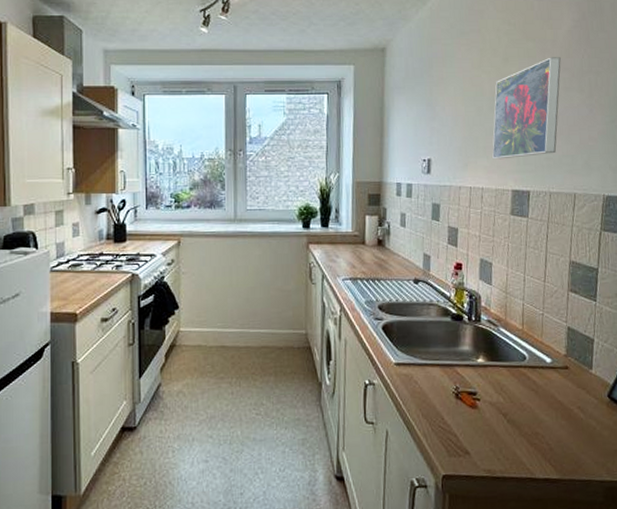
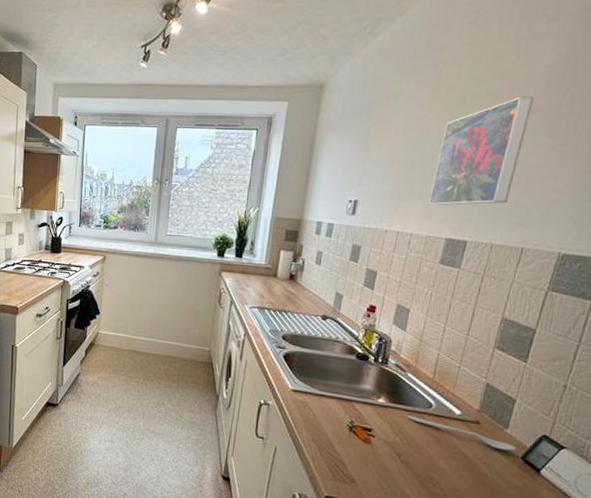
spoon: none [506,371,603,392] -> present [407,415,517,451]

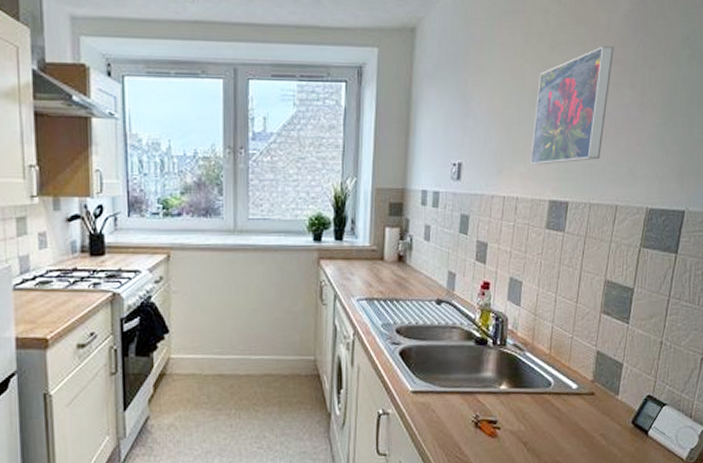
spoon: present [407,415,517,451] -> none [529,398,628,418]

